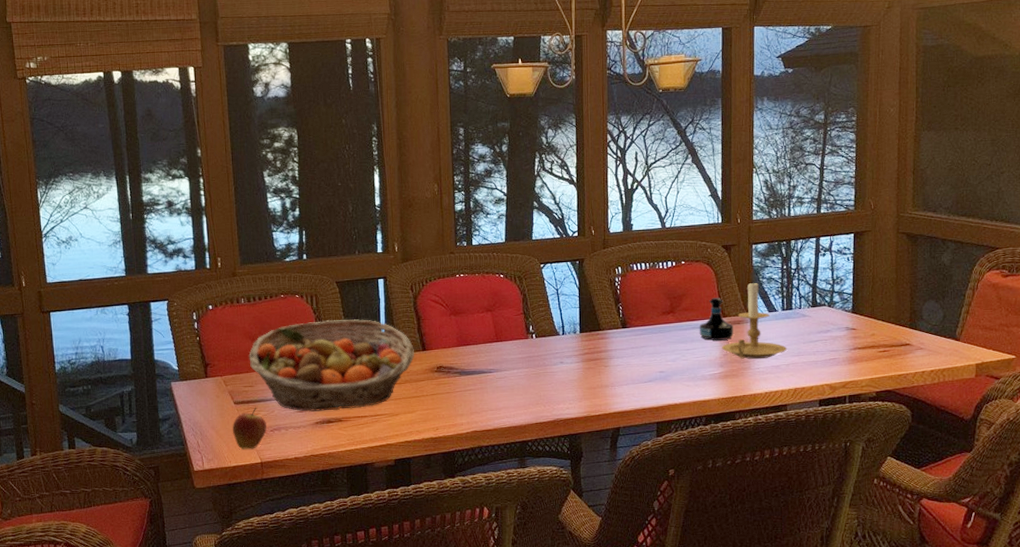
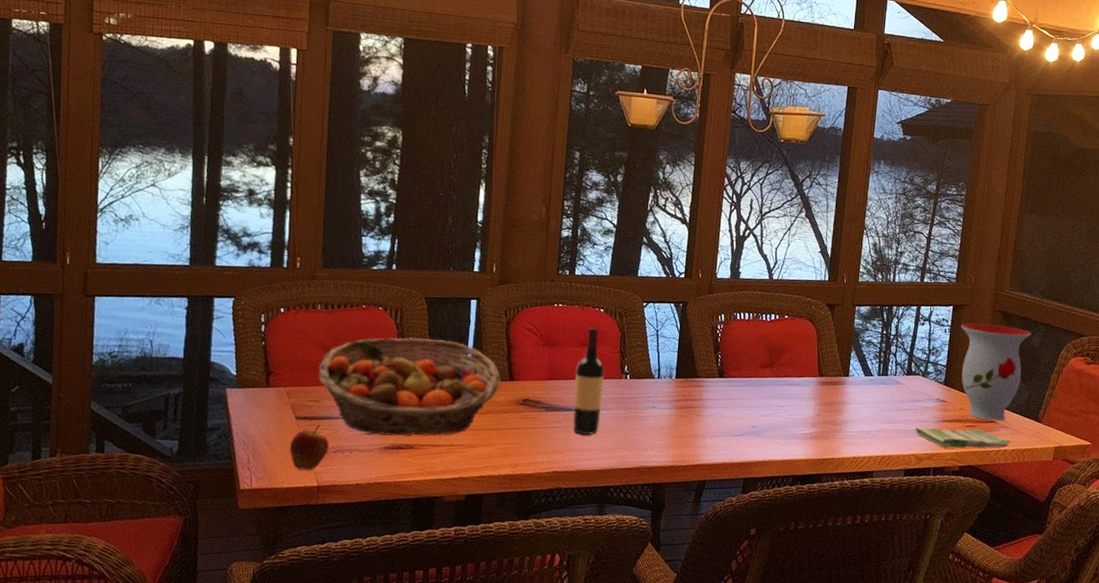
wine bottle: none [483,292,512,395] -> present [572,326,605,435]
tequila bottle: present [699,298,734,340] -> none [795,356,829,400]
candle holder: present [722,280,788,360] -> none [815,342,879,423]
dish towel: none [826,353,928,375] -> present [915,426,1010,448]
vase: none [864,247,940,344] -> present [961,323,1031,421]

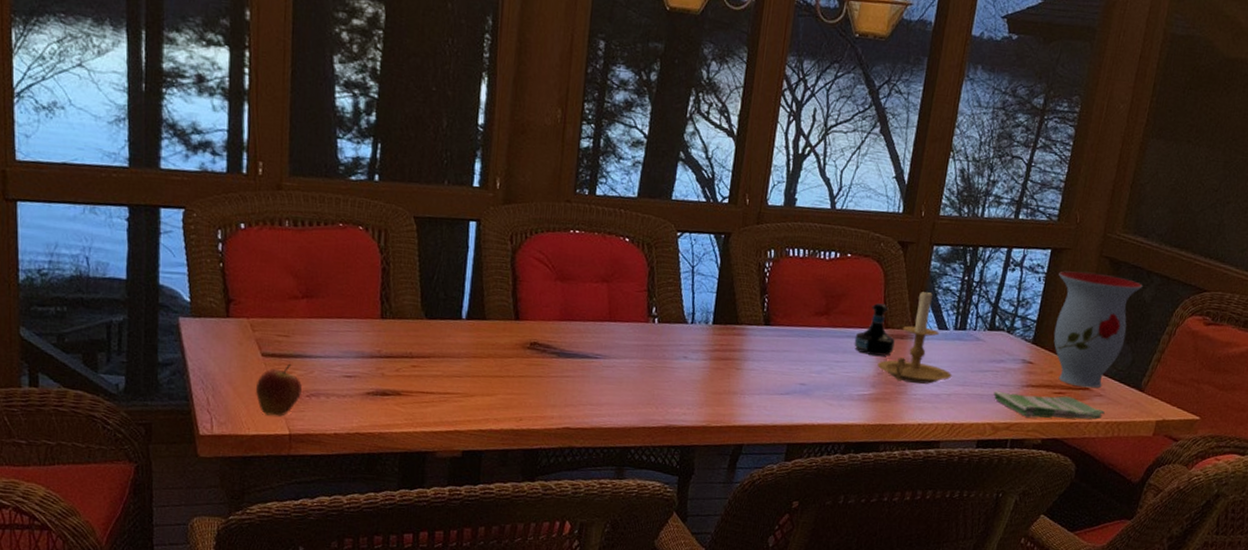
fruit basket: present [318,337,501,437] -> none [287,263,505,382]
wine bottle: present [572,326,605,435] -> none [588,258,628,387]
tequila bottle: none [795,356,829,400] -> present [854,303,895,356]
candle holder: none [815,342,879,423] -> present [877,288,953,385]

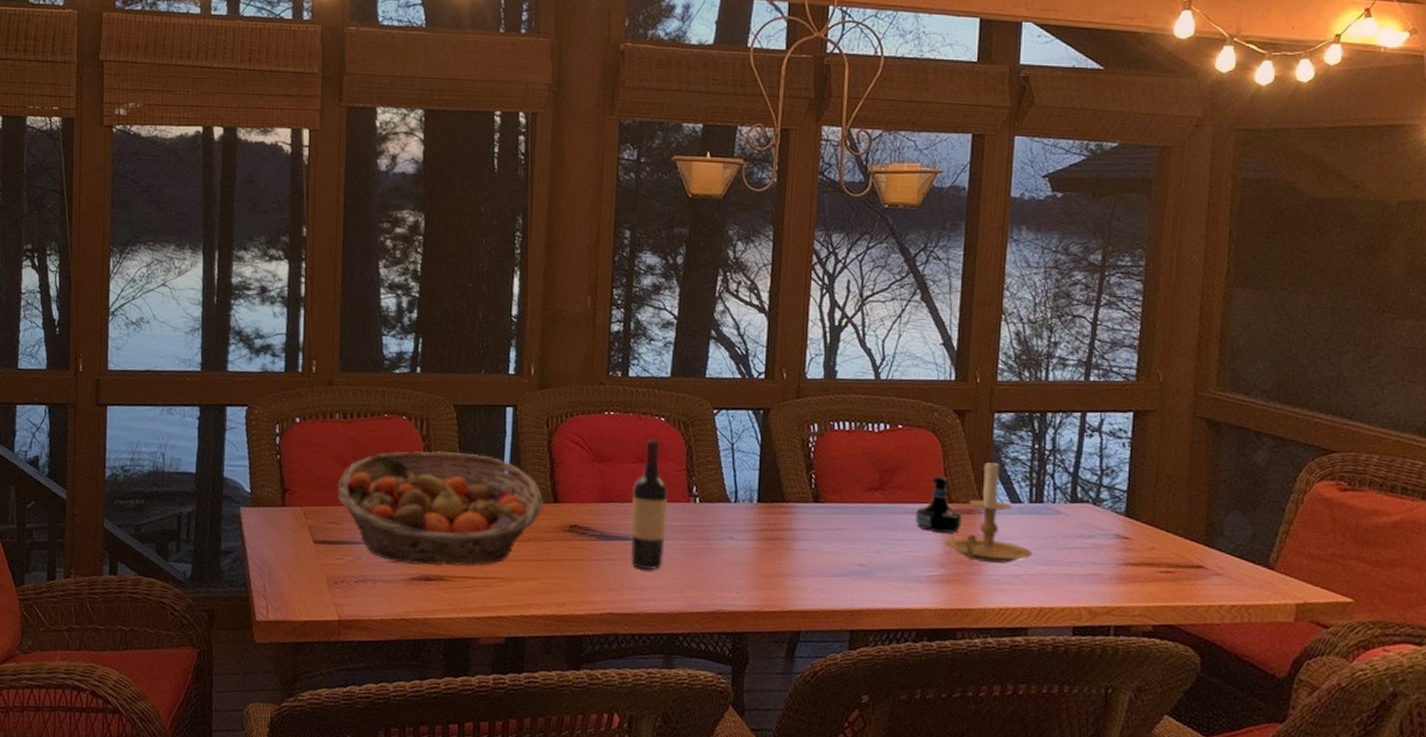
apple: present [256,364,302,417] -> none [308,551,350,602]
fruit basket: none [287,263,505,382] -> present [337,450,543,566]
wine bottle: none [588,258,628,387] -> present [630,438,668,570]
dish towel: present [993,391,1105,420] -> none [1086,570,1228,603]
vase: present [1053,271,1143,388] -> none [1146,435,1253,566]

